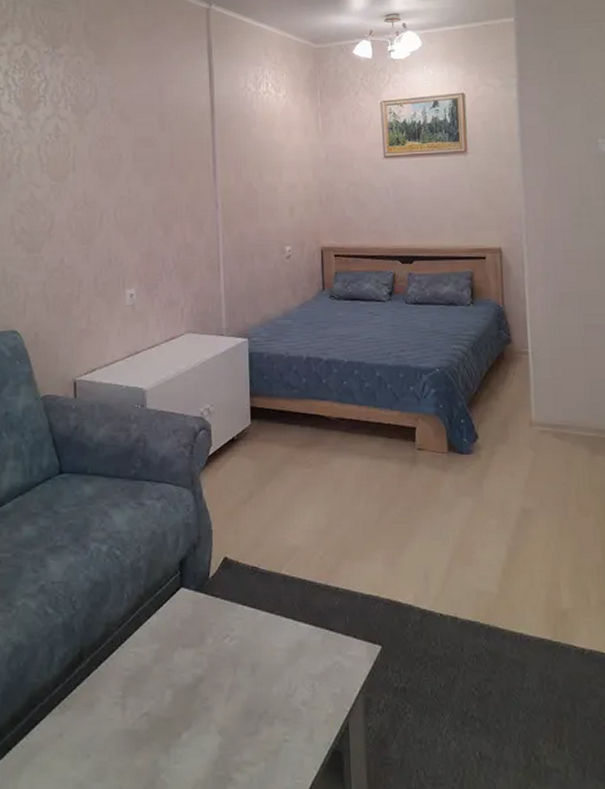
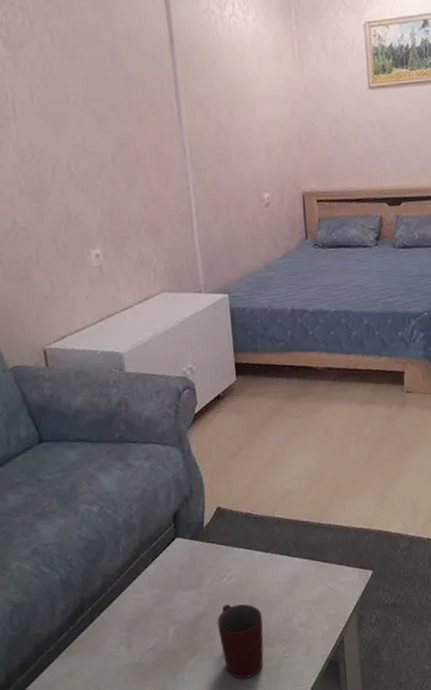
mug: none [216,670,263,761] -> present [217,604,264,679]

